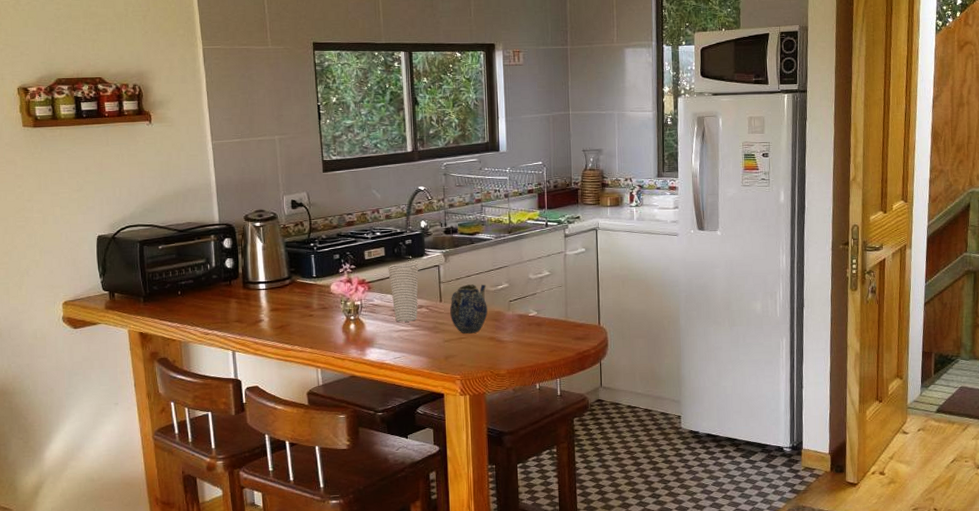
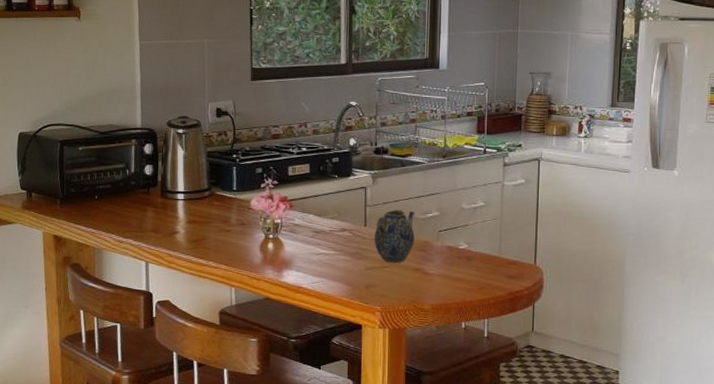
cup: present [388,263,419,322] -> none [312,182,345,245]

